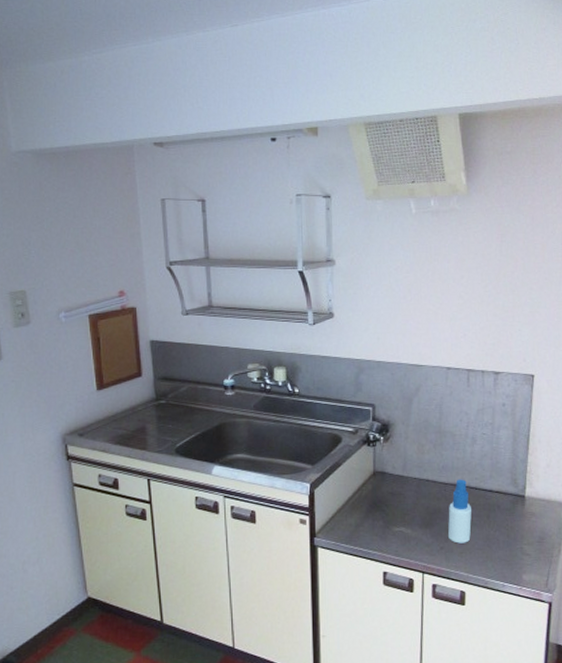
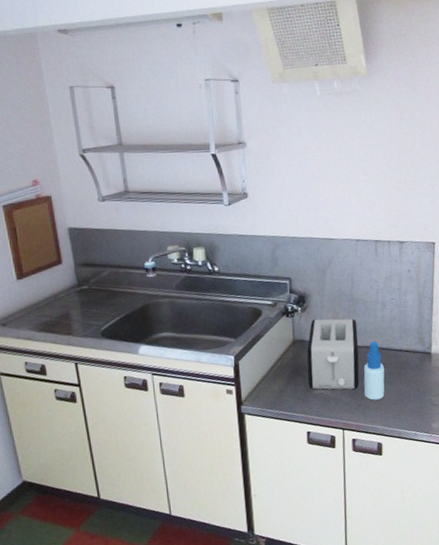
toaster: none [387,450,444,529] -> present [307,318,359,390]

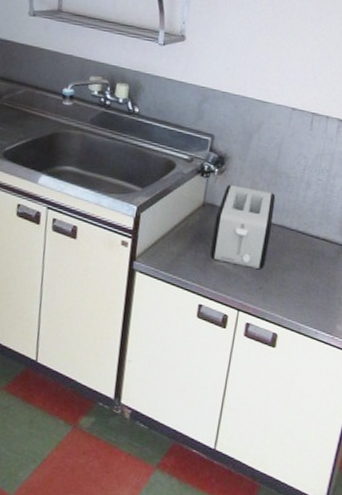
spray bottle: present [364,341,385,400] -> none [269,221,296,286]

